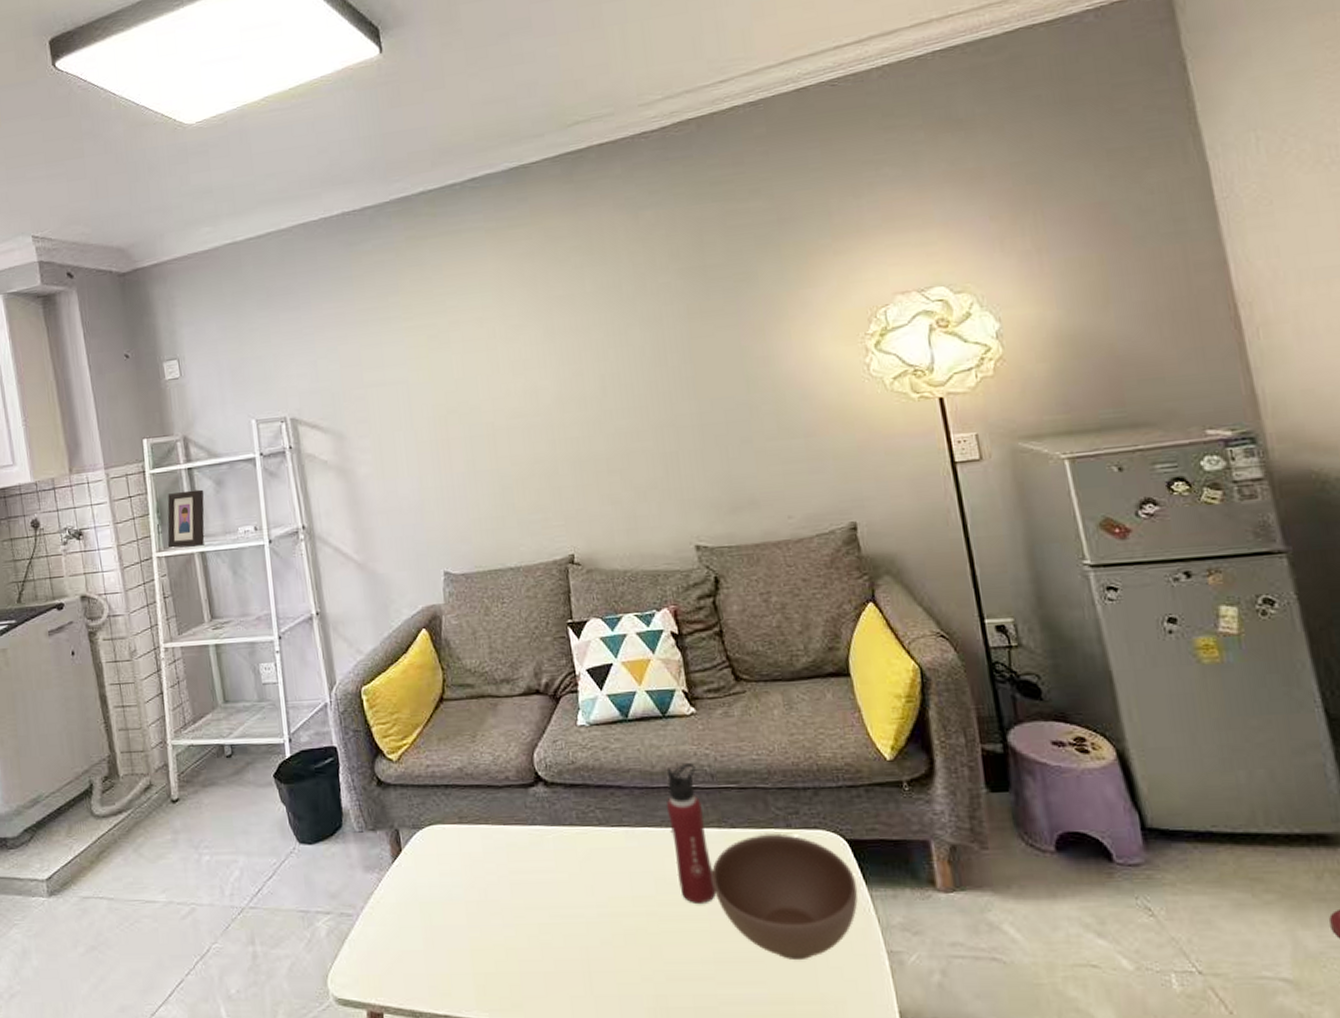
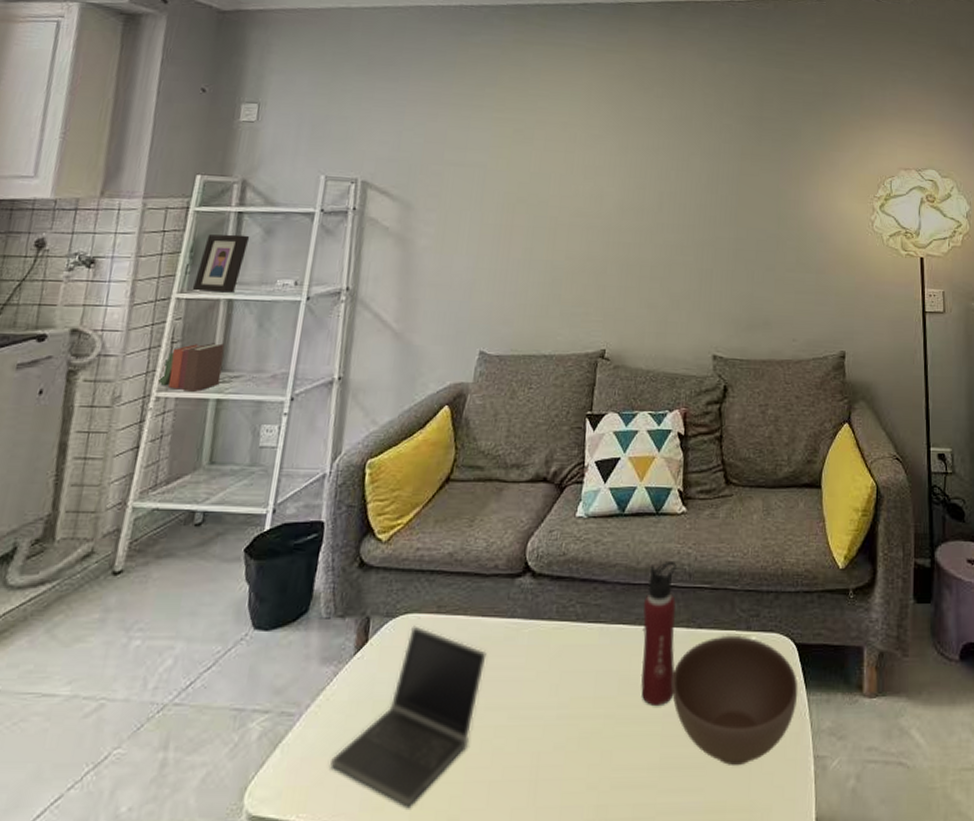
books: none [162,593,214,641] -> present [158,343,225,393]
laptop computer: none [394,835,517,994] -> present [330,625,487,807]

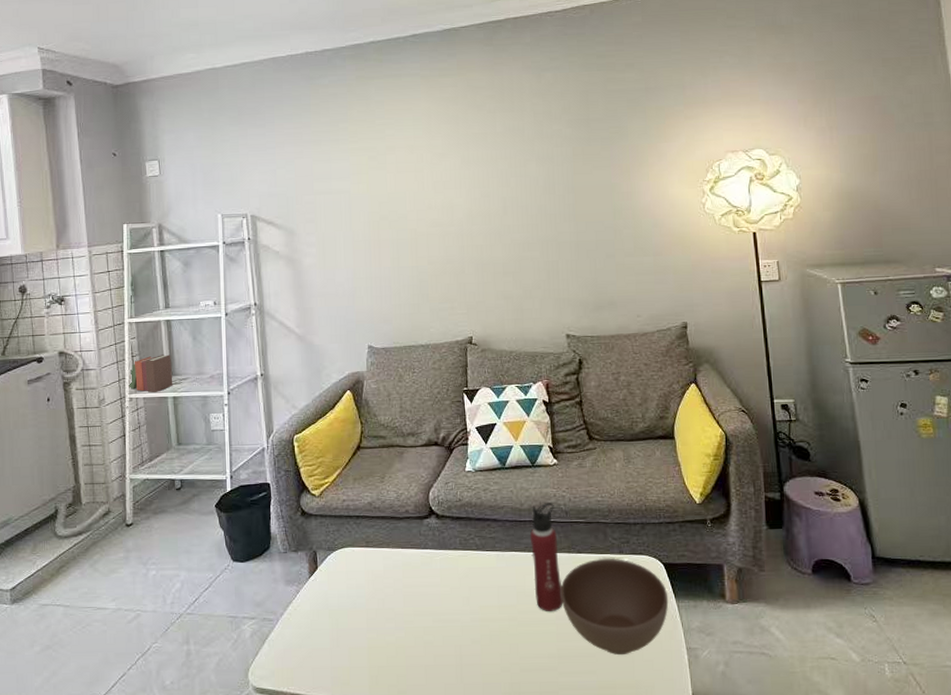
picture frame: present [192,234,250,293] -> none [138,268,173,316]
laptop computer: present [330,625,487,807] -> none [305,556,409,683]

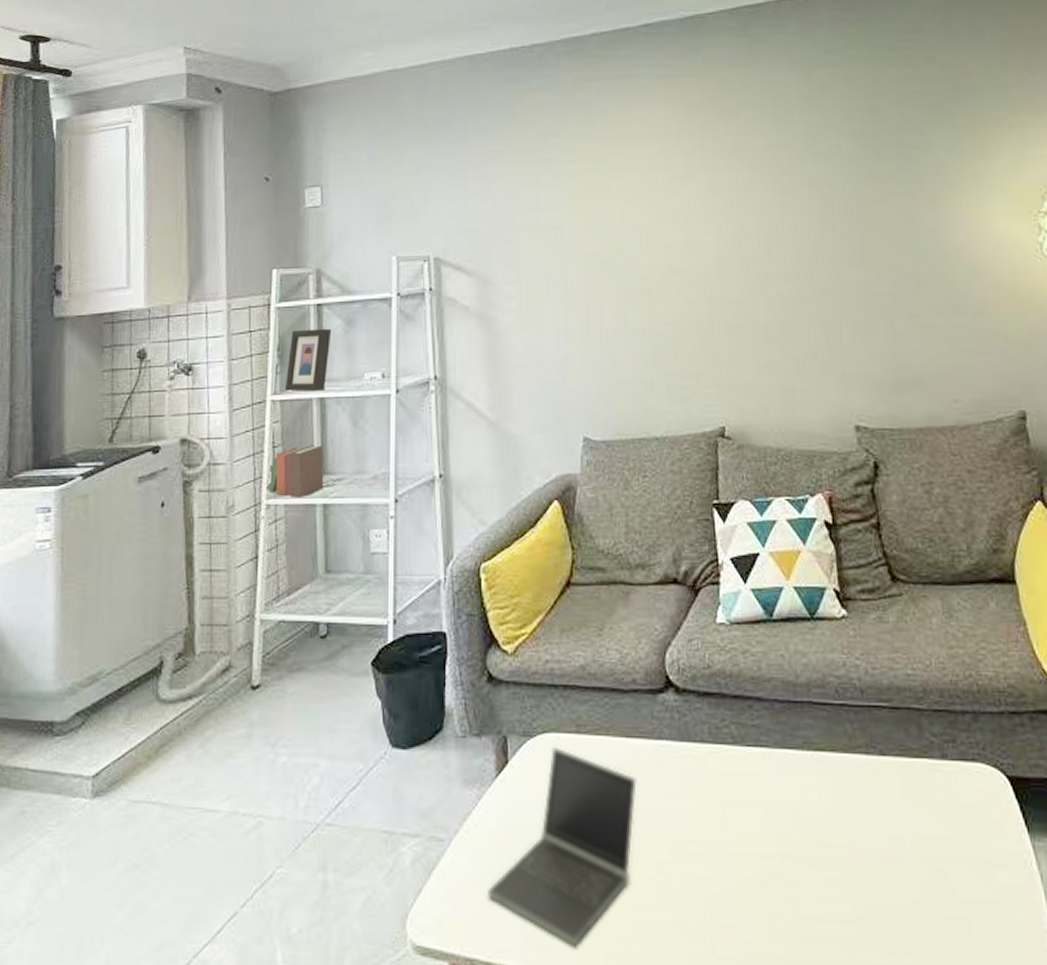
picture frame: none [138,268,173,316] -> present [284,328,332,392]
laptop computer: none [305,556,409,683] -> present [488,746,637,947]
water bottle: present [529,502,563,611] -> none [809,673,861,846]
bowl: present [560,559,669,655] -> none [856,766,1019,922]

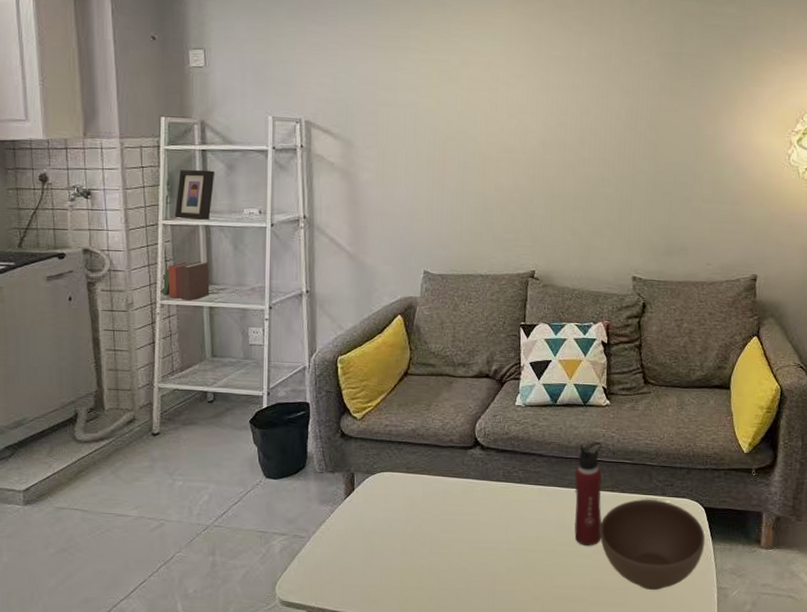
laptop computer: present [488,746,637,947] -> none [336,481,449,602]
water bottle: none [809,673,861,846] -> present [574,441,602,546]
bowl: none [856,766,1019,922] -> present [599,499,706,590]

